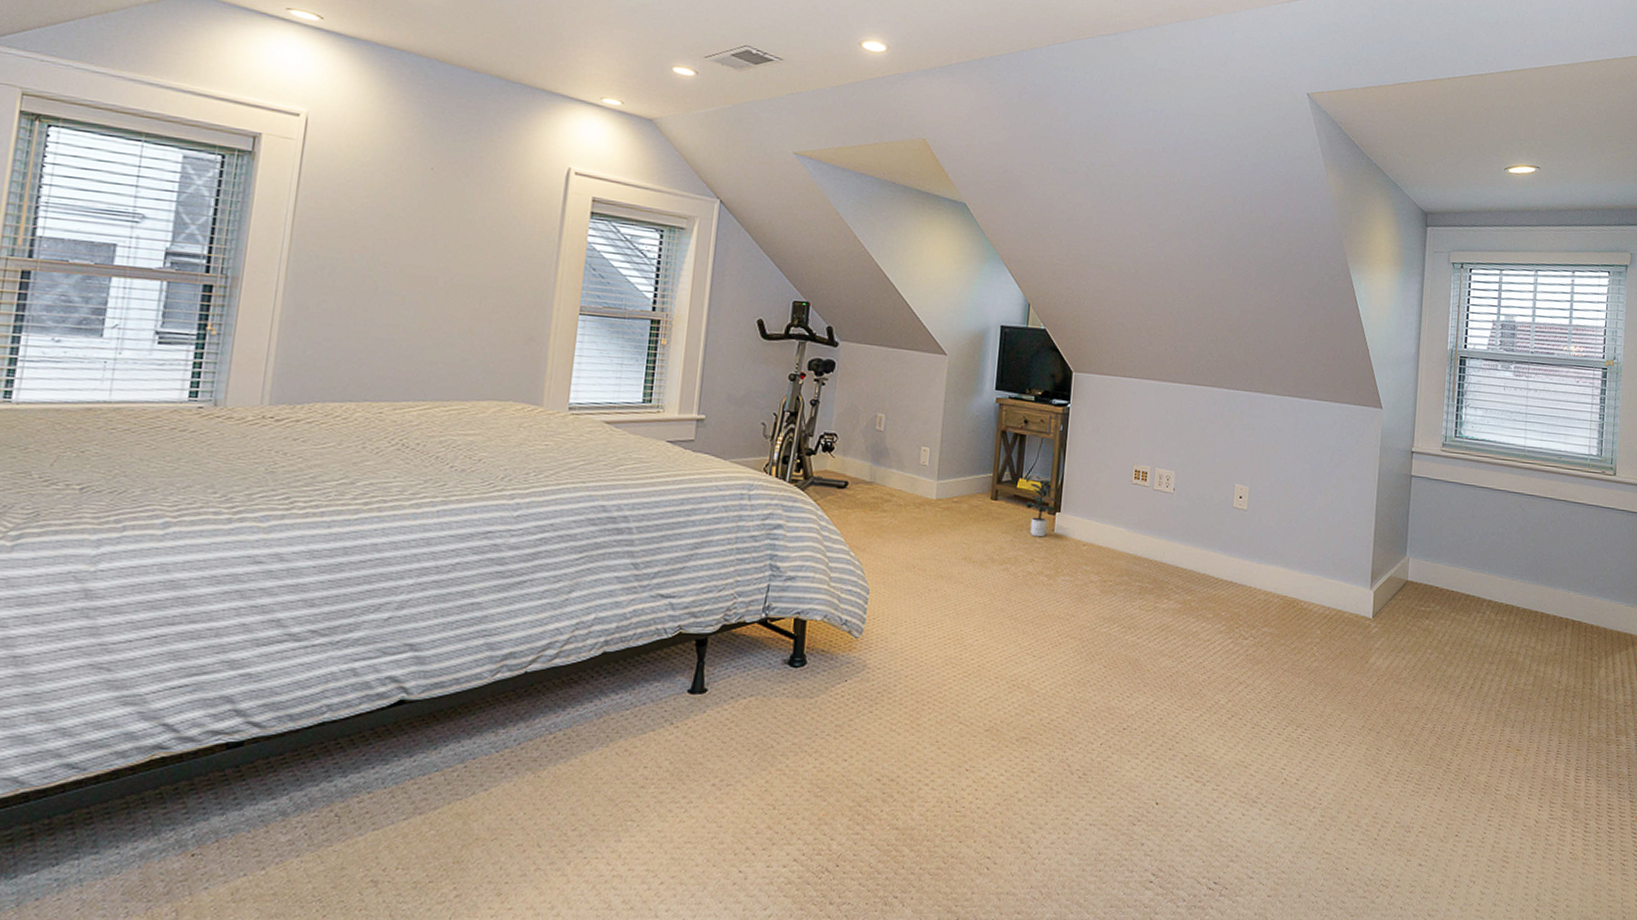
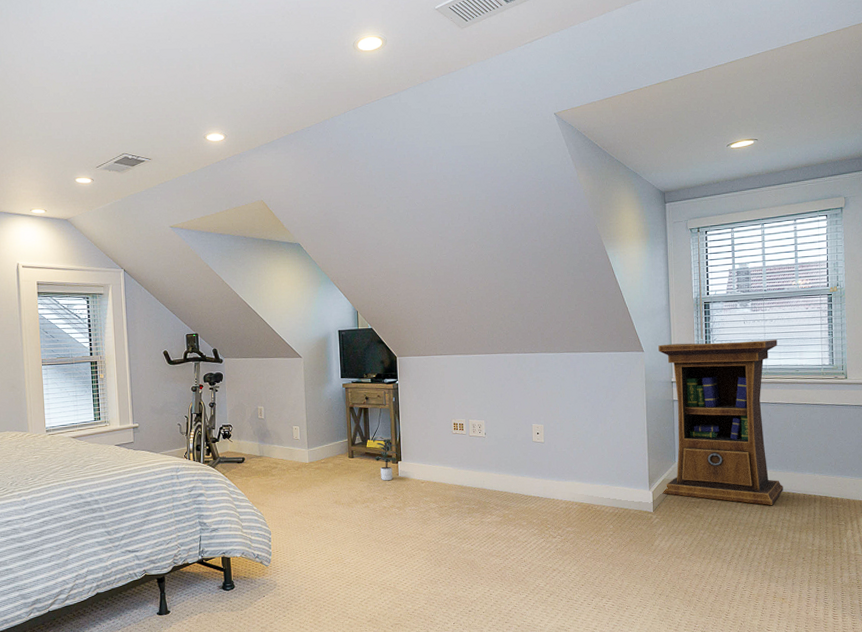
cabinet: none [1387,402,1541,625] -> present [658,340,783,505]

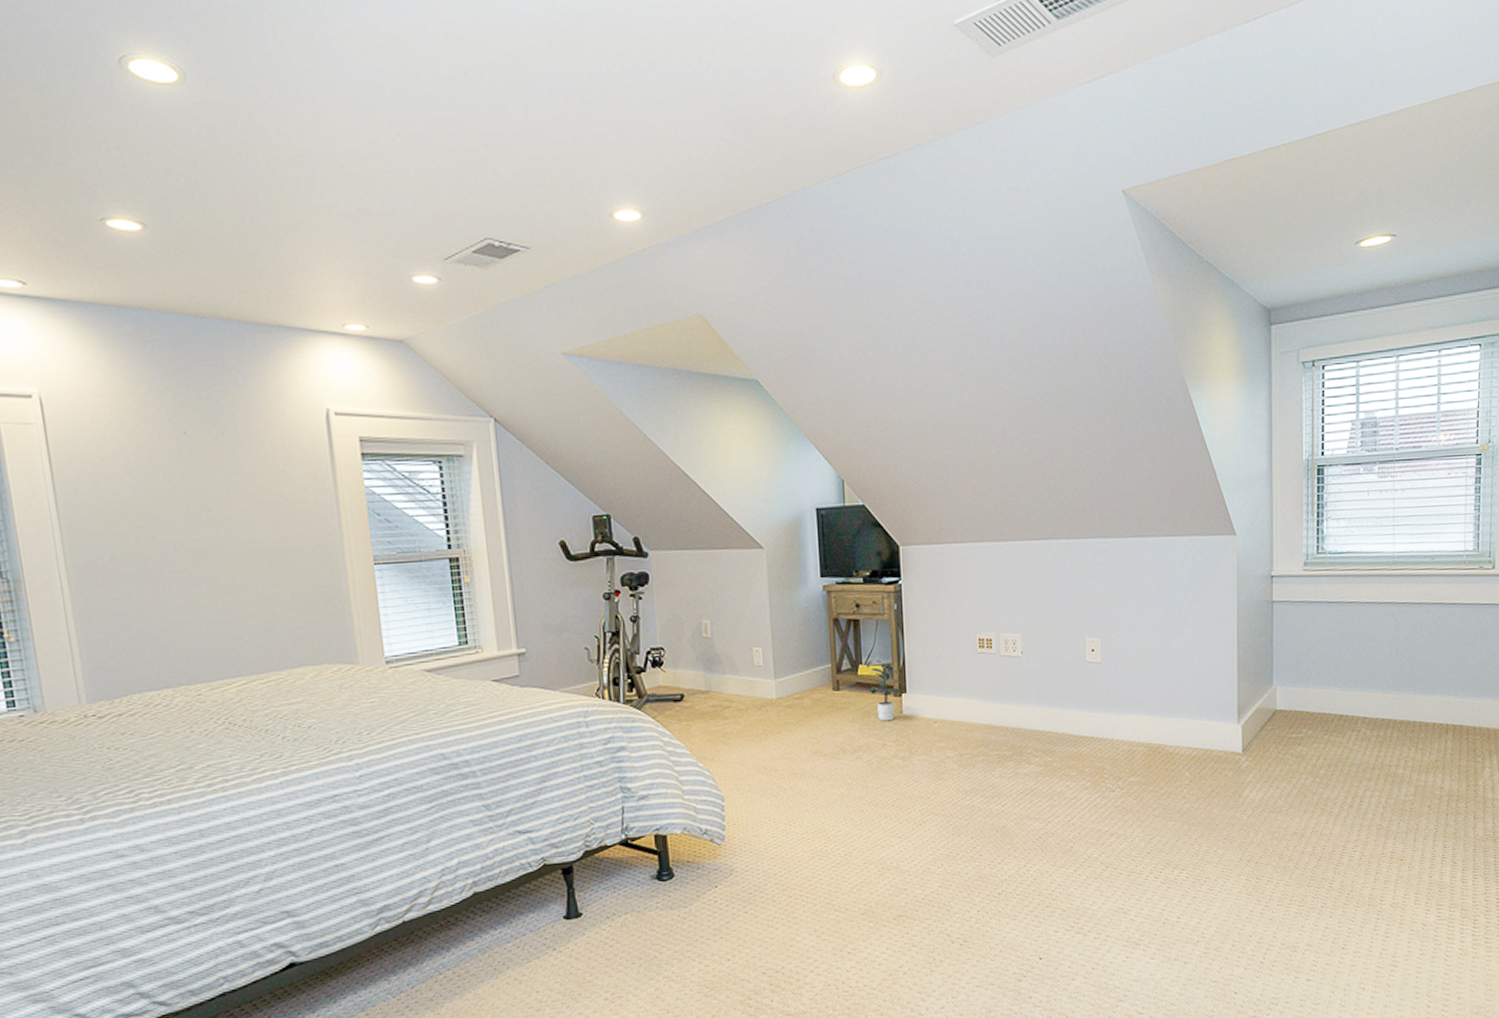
cabinet: present [658,340,783,505] -> none [1255,517,1410,739]

